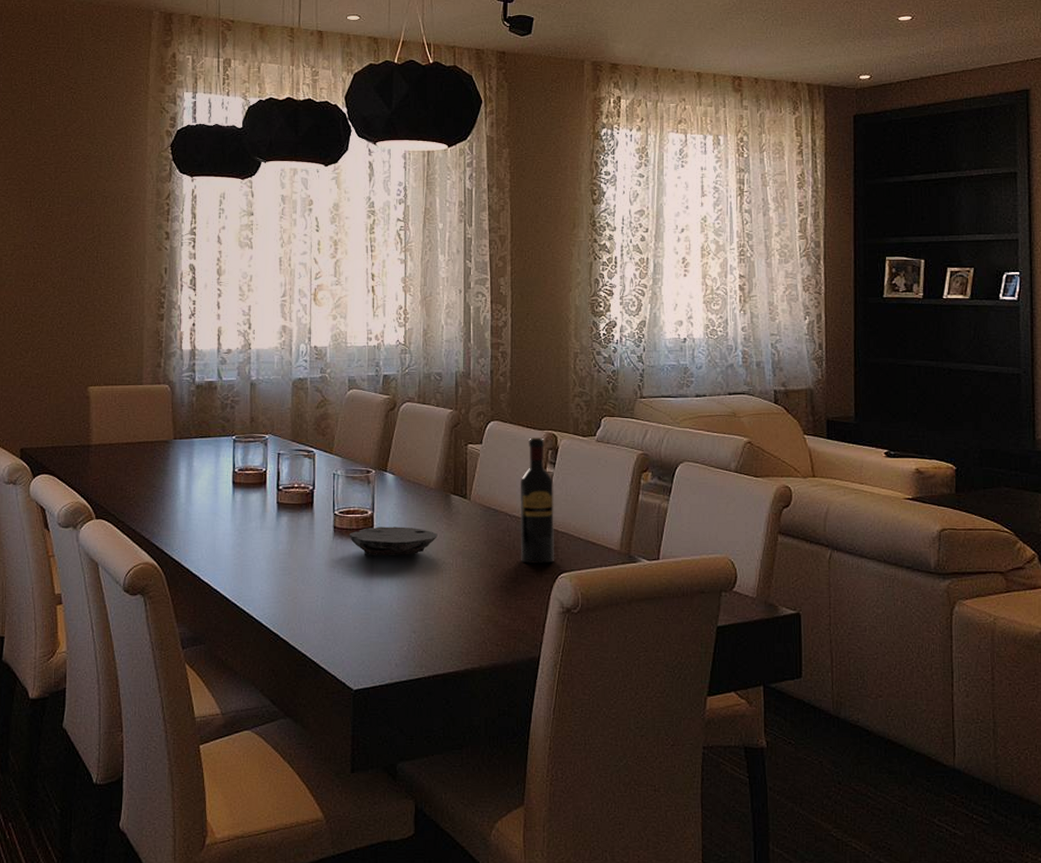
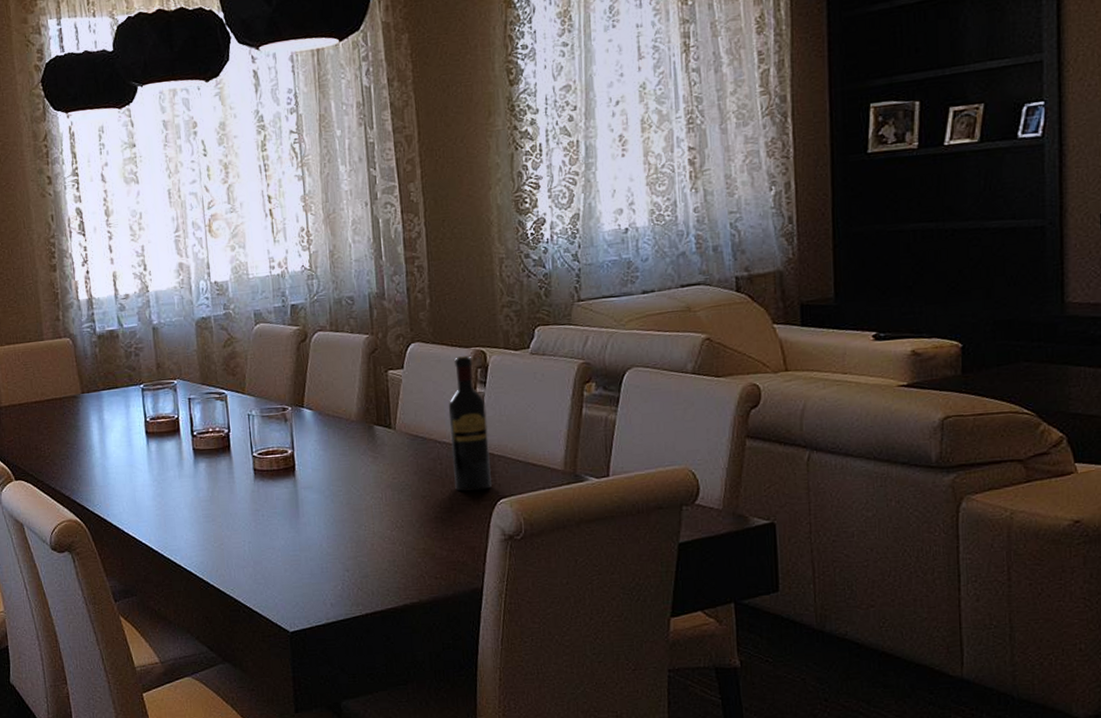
bowl: present [349,526,438,555] -> none [270,463,364,496]

